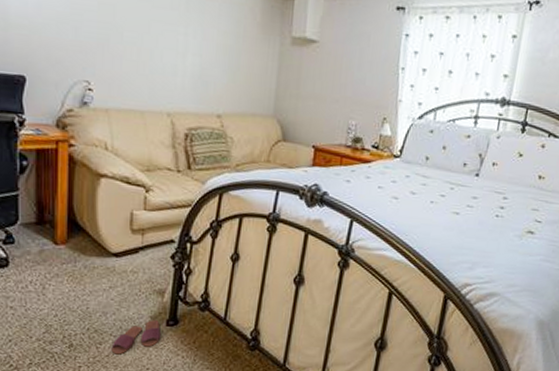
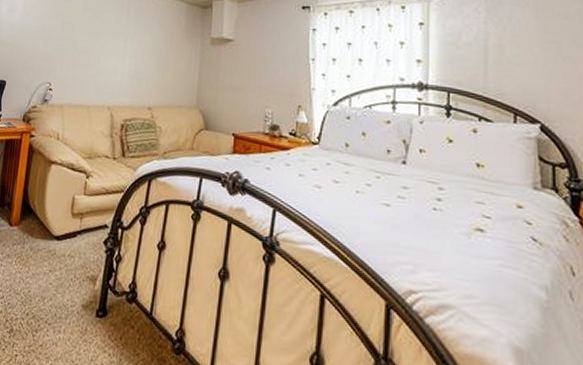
slippers: present [111,320,161,355] -> none [45,309,91,346]

